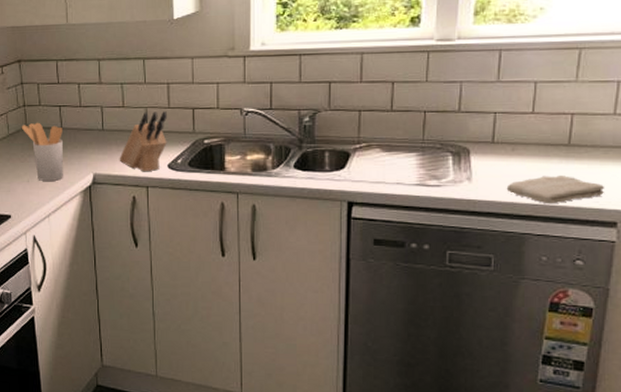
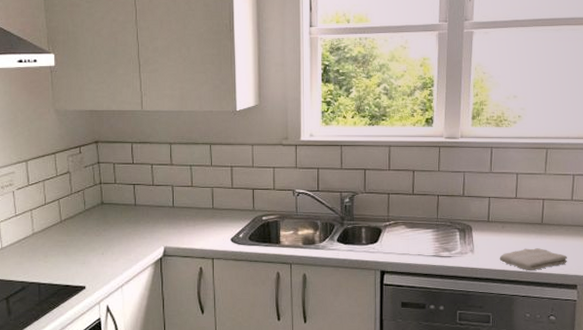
utensil holder: present [21,122,63,181] -> none [97,199,136,253]
knife block: present [119,111,167,172] -> none [188,191,230,245]

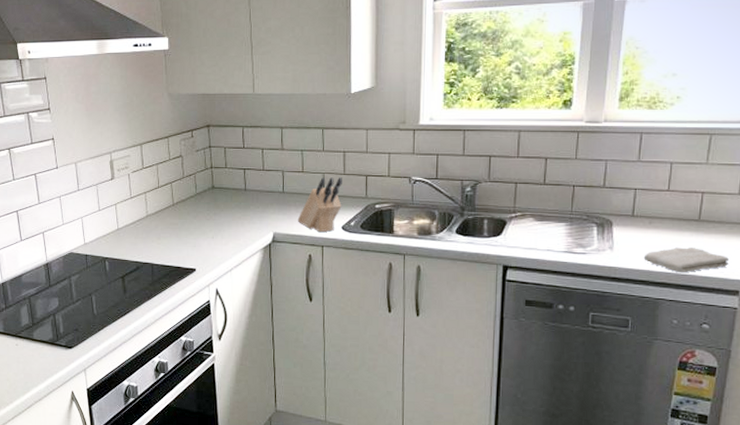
knife block: none [188,191,230,245] -> present [297,177,342,233]

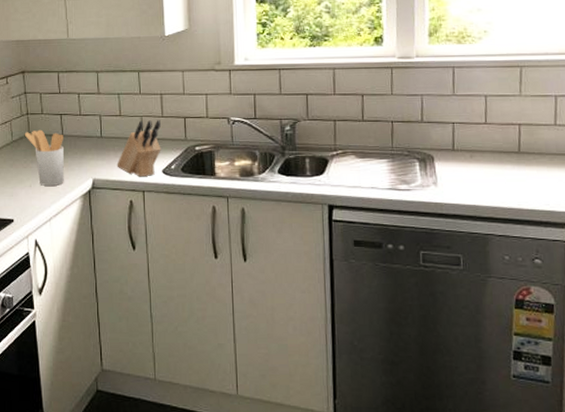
utensil holder: none [208,183,246,238] -> present [24,129,64,186]
washcloth: present [643,247,729,273] -> none [468,180,553,207]

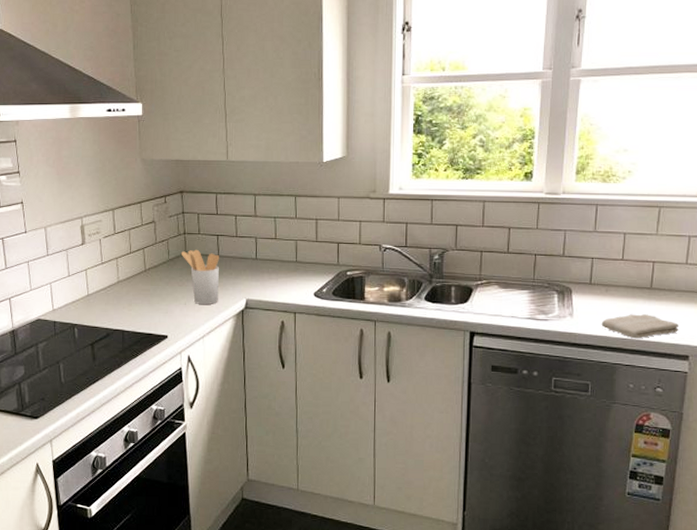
knife block: present [117,120,161,177] -> none [270,244,315,299]
washcloth: none [468,180,553,207] -> present [601,314,678,339]

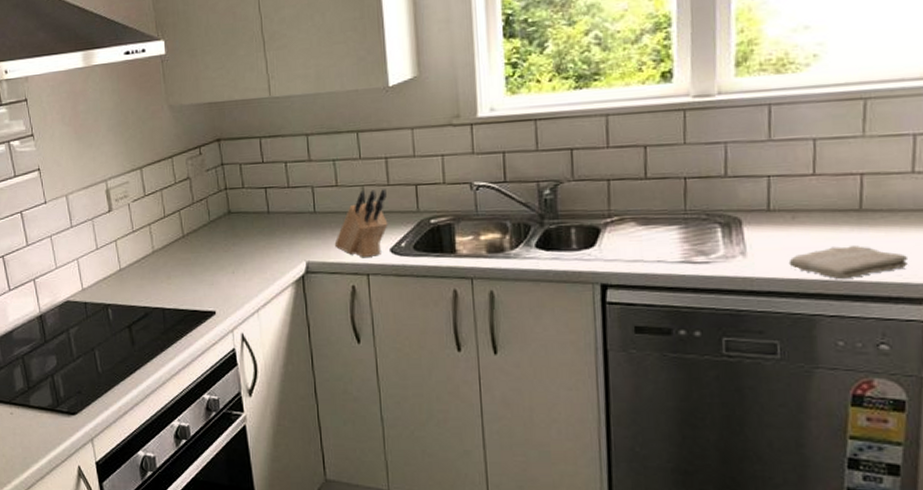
utensil holder: present [181,249,219,304] -> none [223,206,272,272]
knife block: none [270,244,315,299] -> present [334,189,388,258]

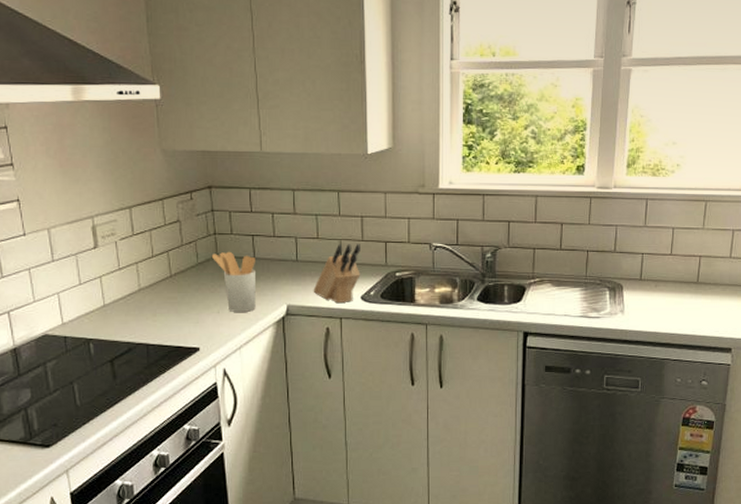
utensil holder: none [223,206,272,272] -> present [211,251,256,312]
washcloth: present [788,246,908,280] -> none [651,309,723,334]

